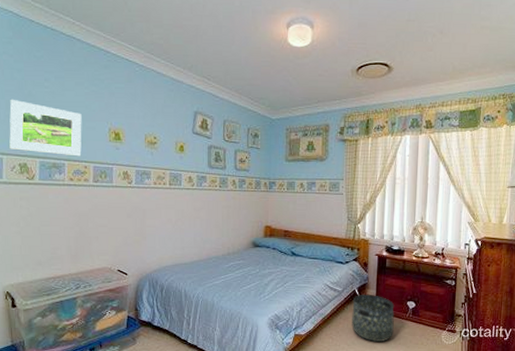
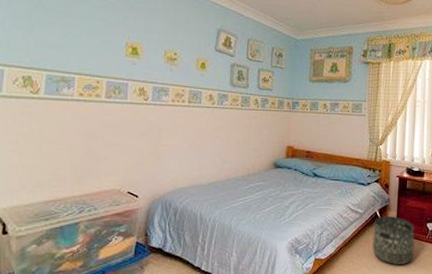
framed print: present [9,99,82,157] -> none [13,7,97,71]

